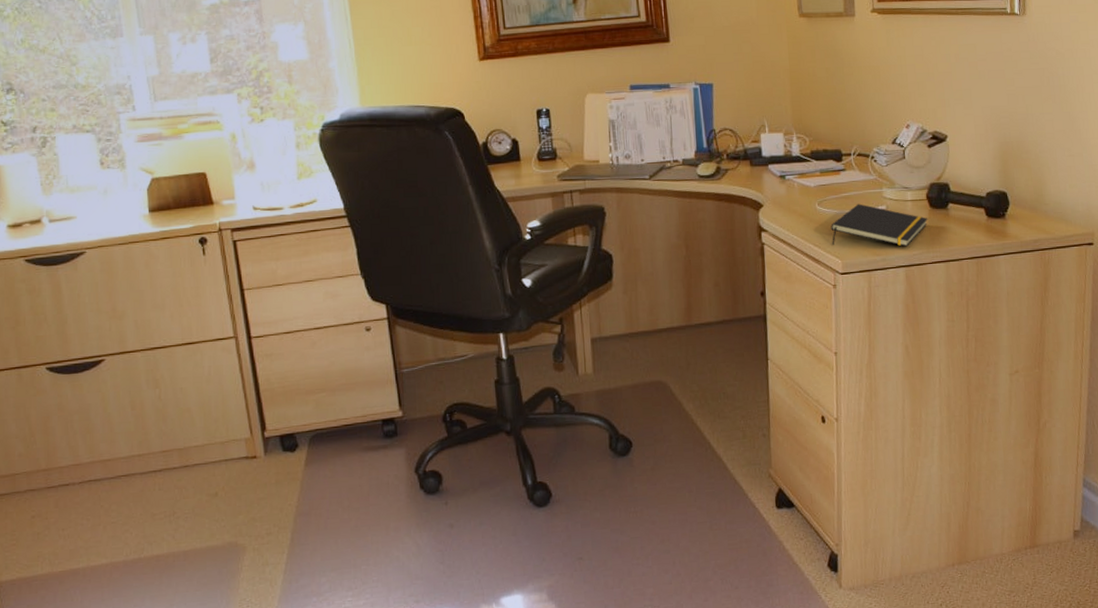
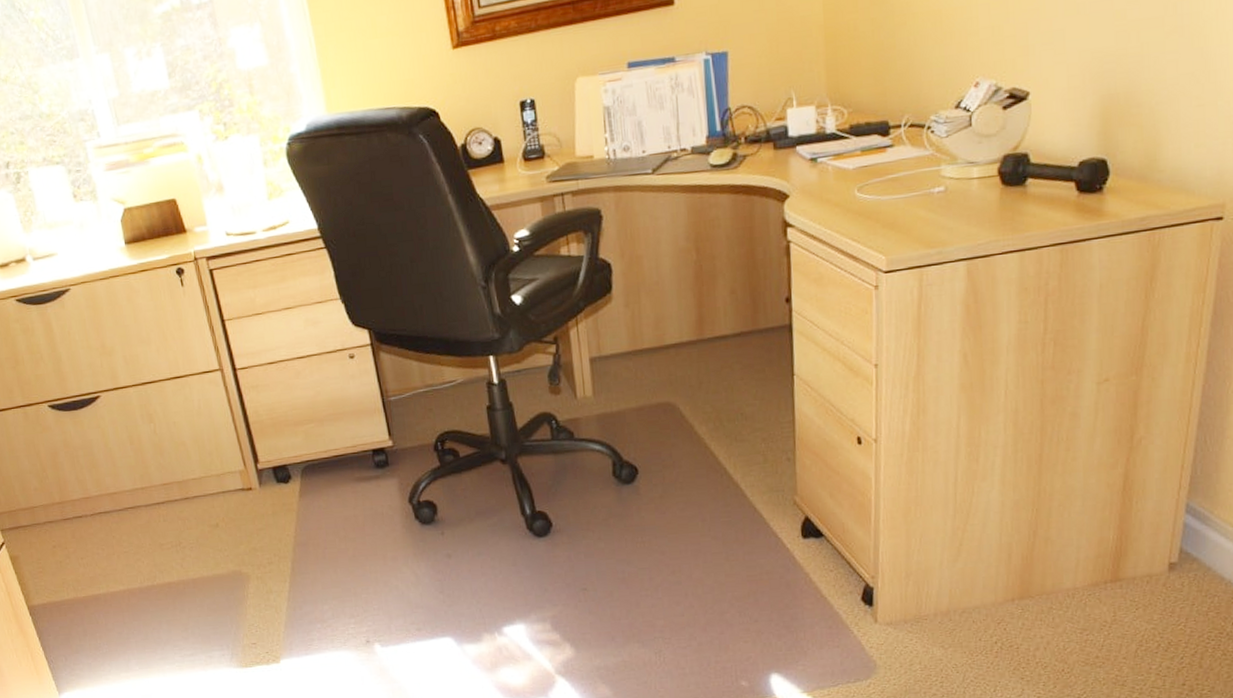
notepad: present [831,204,928,247] -> none [873,186,999,240]

